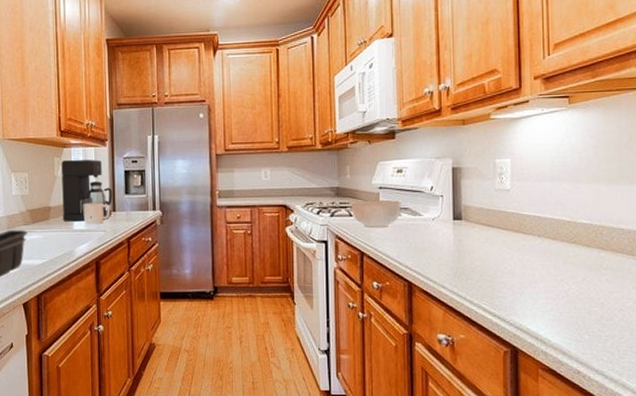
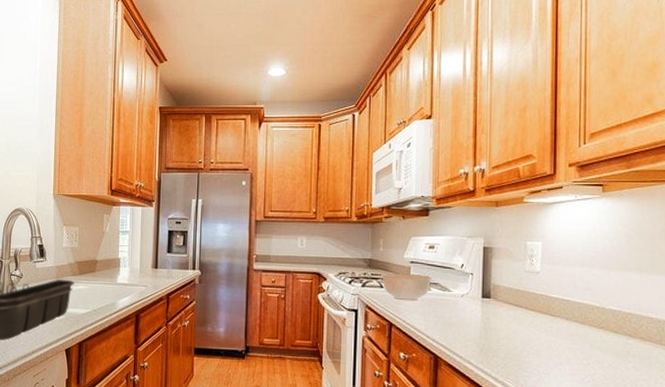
coffee maker: present [61,160,112,222] -> none [108,218,156,275]
mug: present [83,202,110,225] -> none [127,258,153,280]

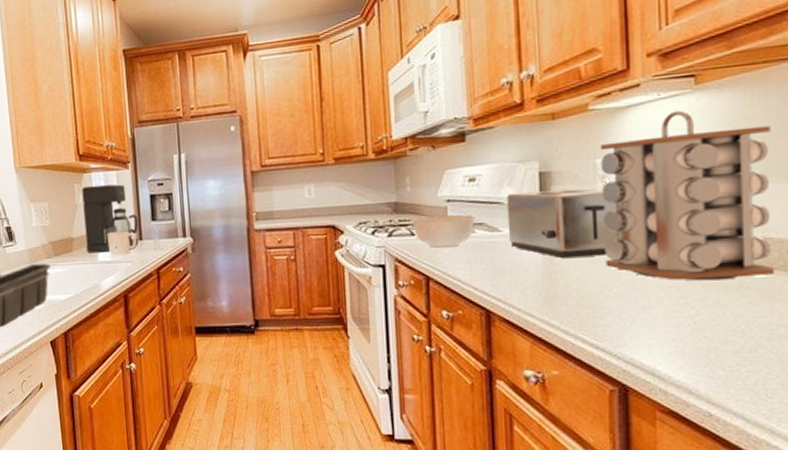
coffee maker: none [108,218,156,275] -> present [82,184,138,253]
mug: none [127,258,153,280] -> present [107,230,137,256]
toaster: none [456,262,541,319] -> present [506,188,619,258]
spice rack: none [529,211,655,348] -> present [600,110,776,281]

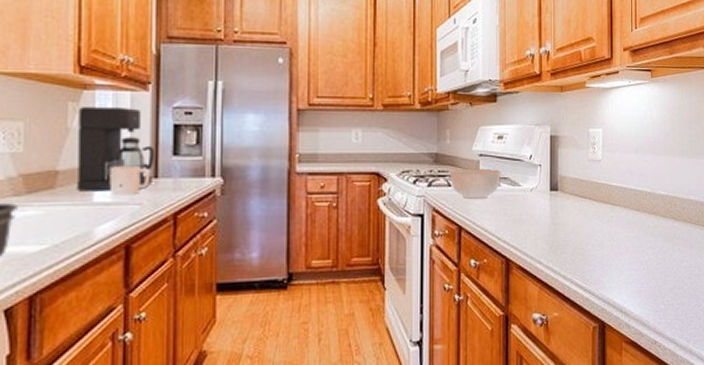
toaster: present [506,188,619,258] -> none [526,151,602,211]
spice rack: present [600,110,776,281] -> none [592,96,693,232]

